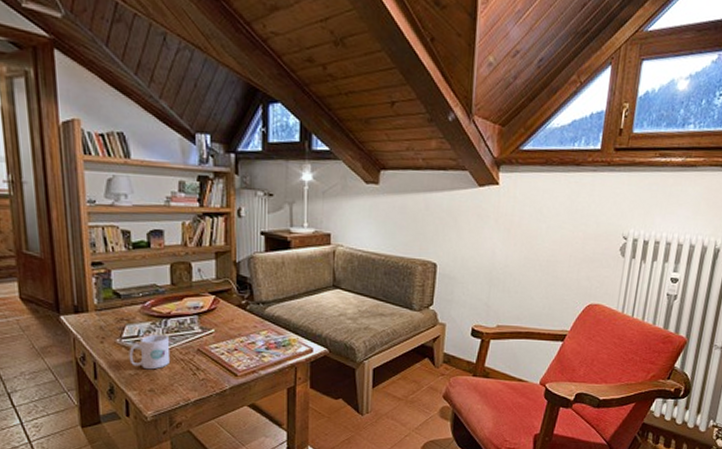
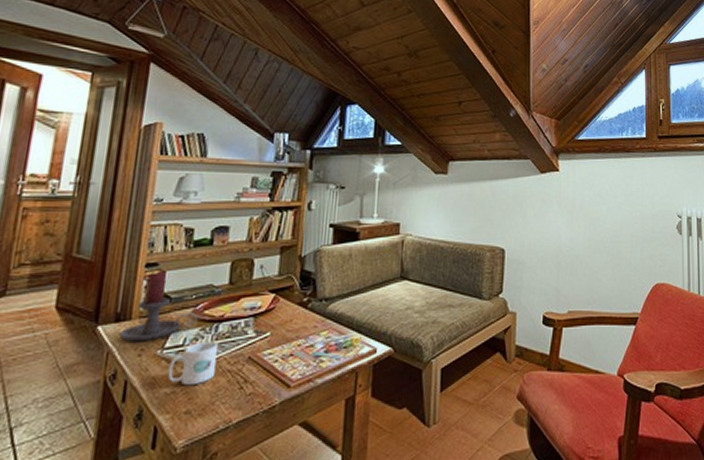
candle holder: none [81,271,147,331] -> present [120,272,198,342]

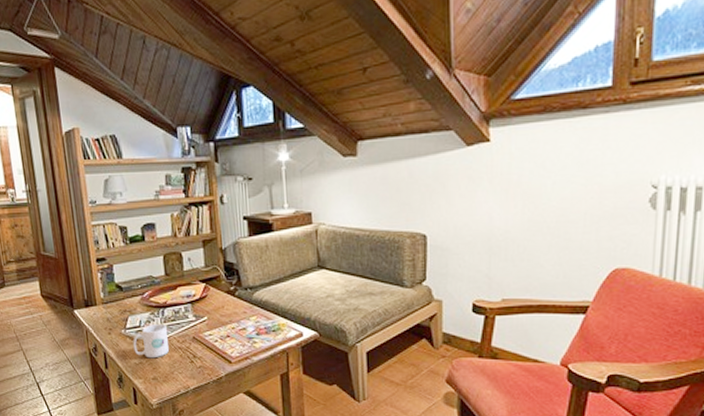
candle holder: present [120,272,198,342] -> none [91,266,146,323]

